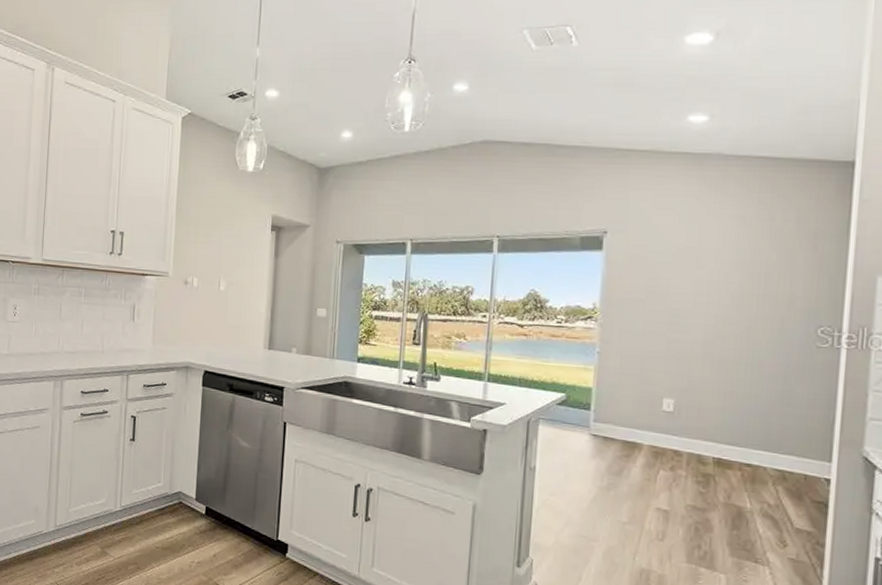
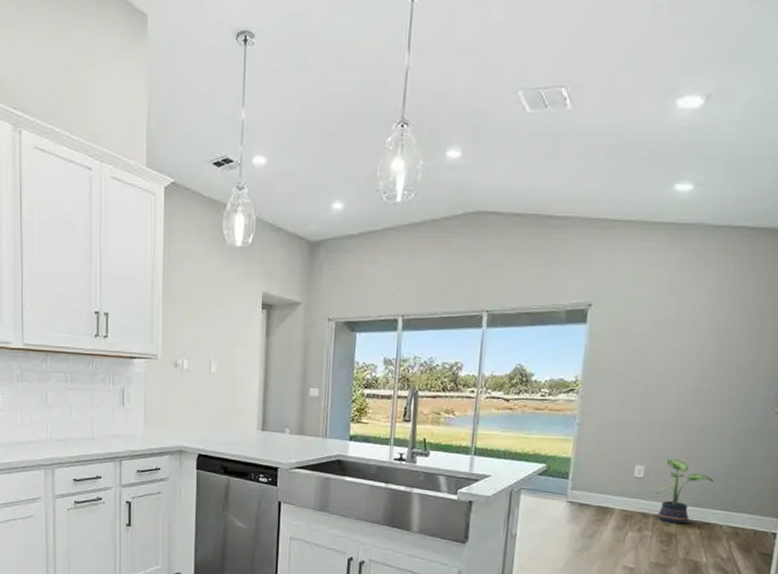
potted plant: none [687,392,753,464] -> present [655,458,714,524]

